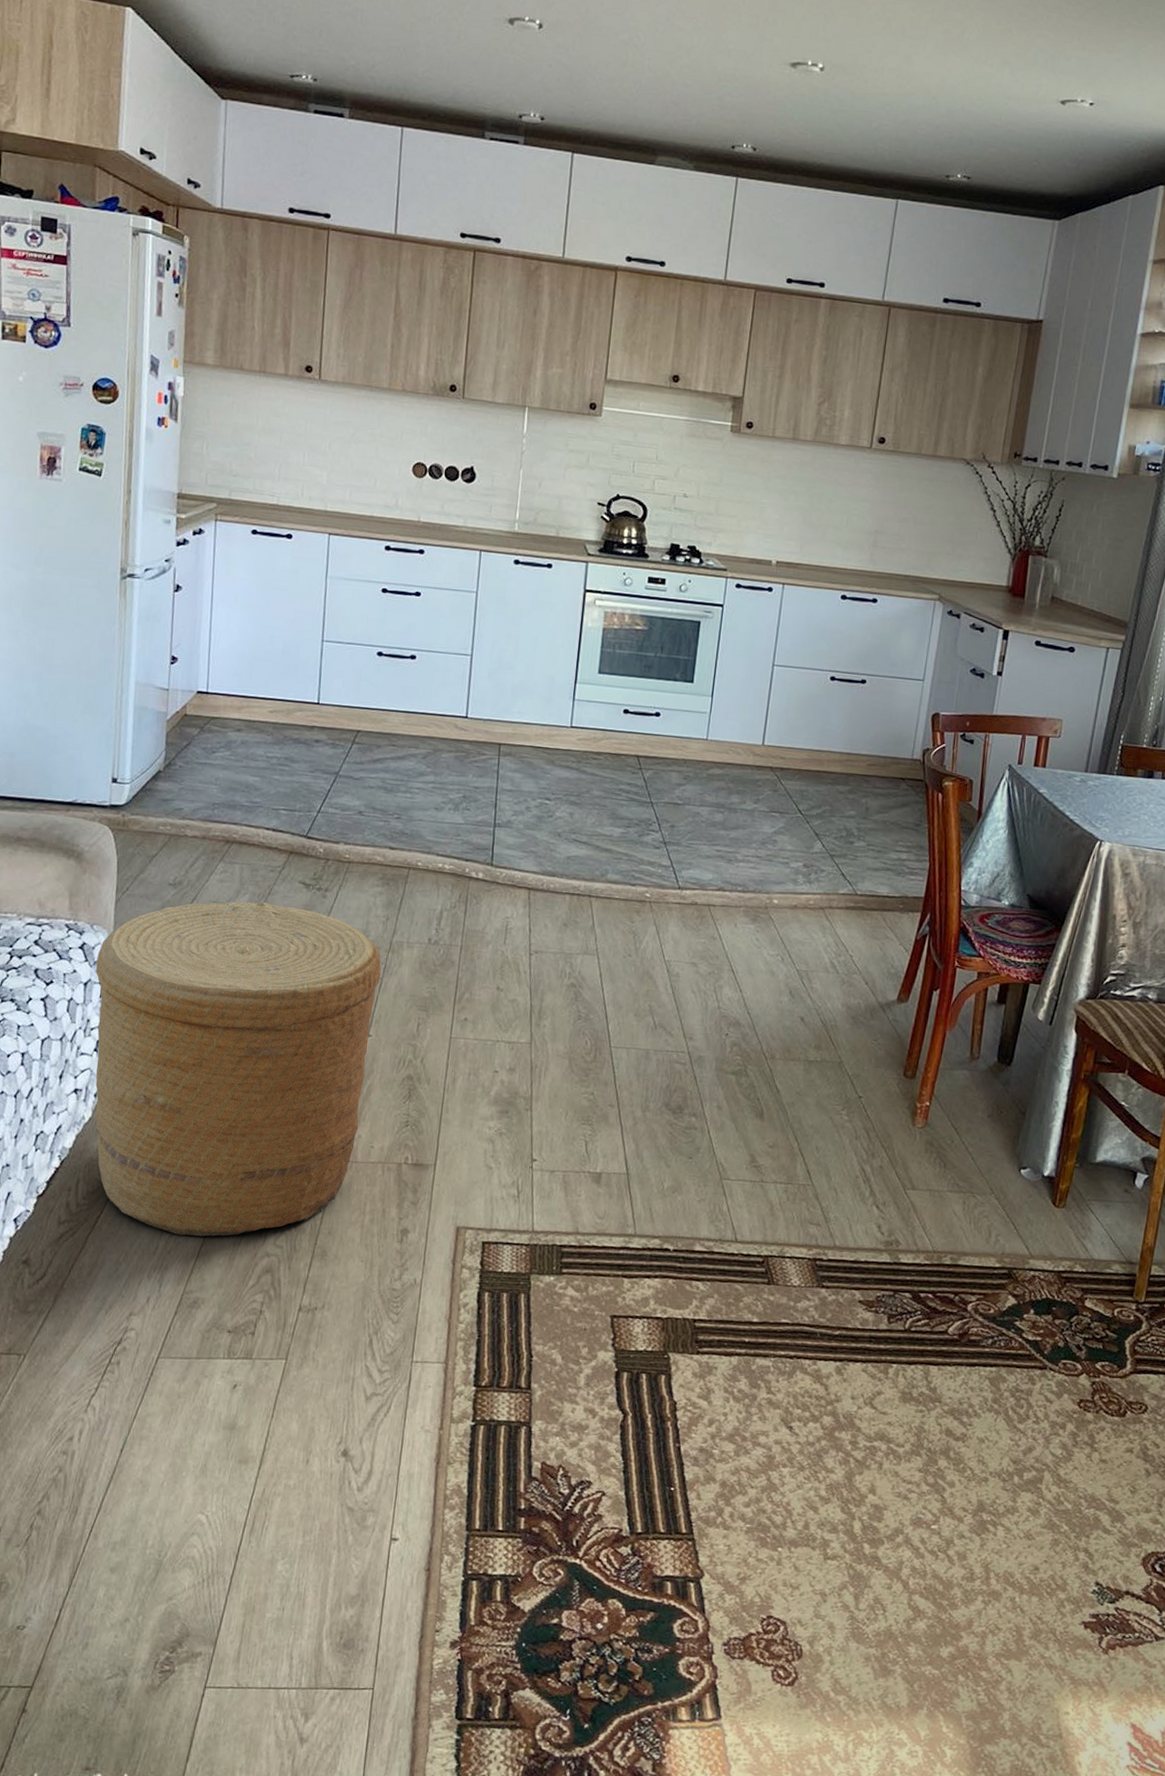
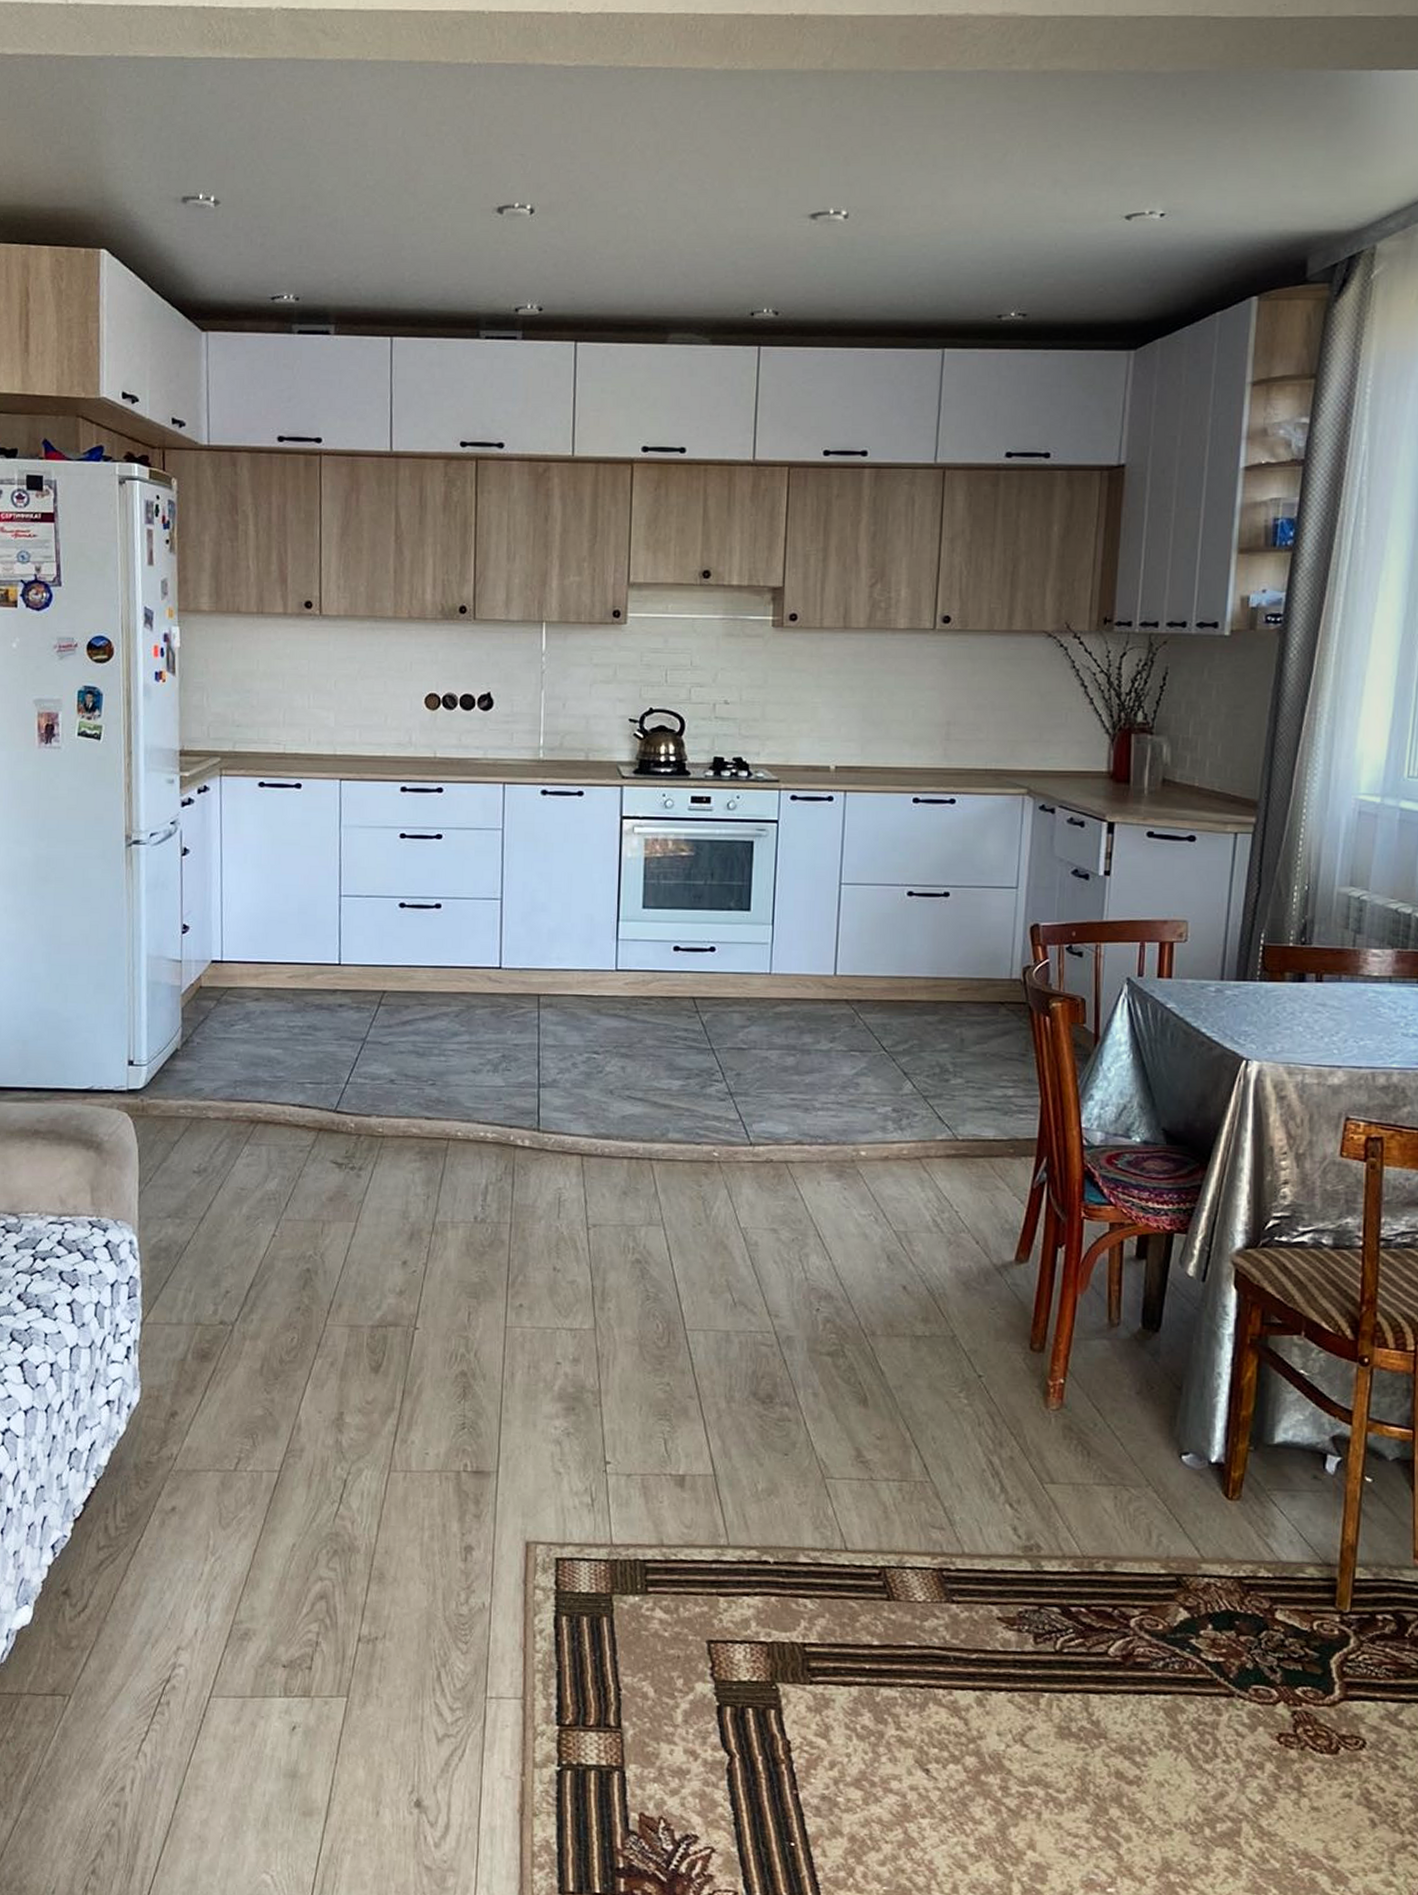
basket: present [95,901,382,1237] -> none [122,1186,425,1560]

